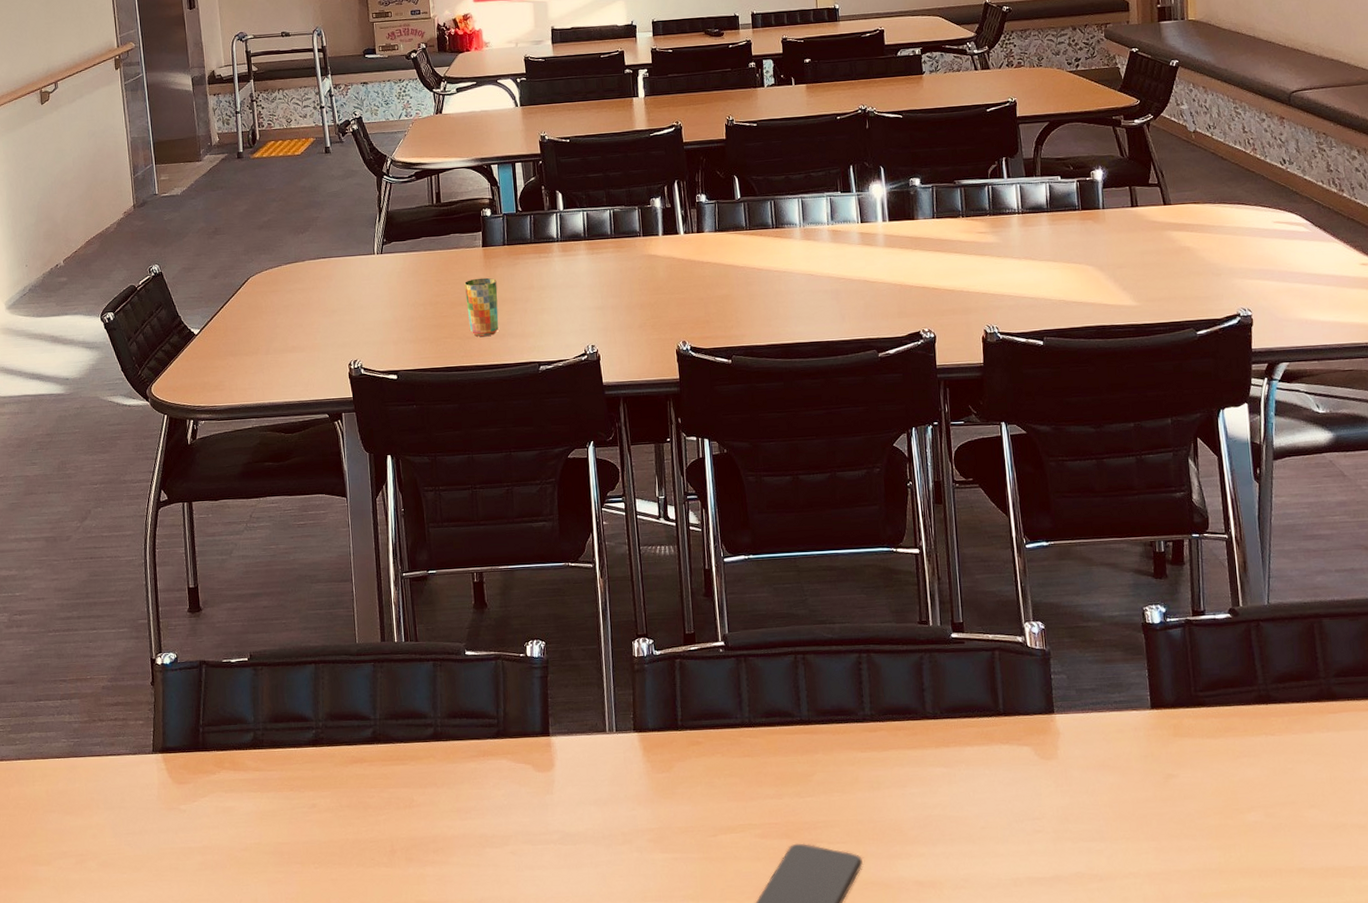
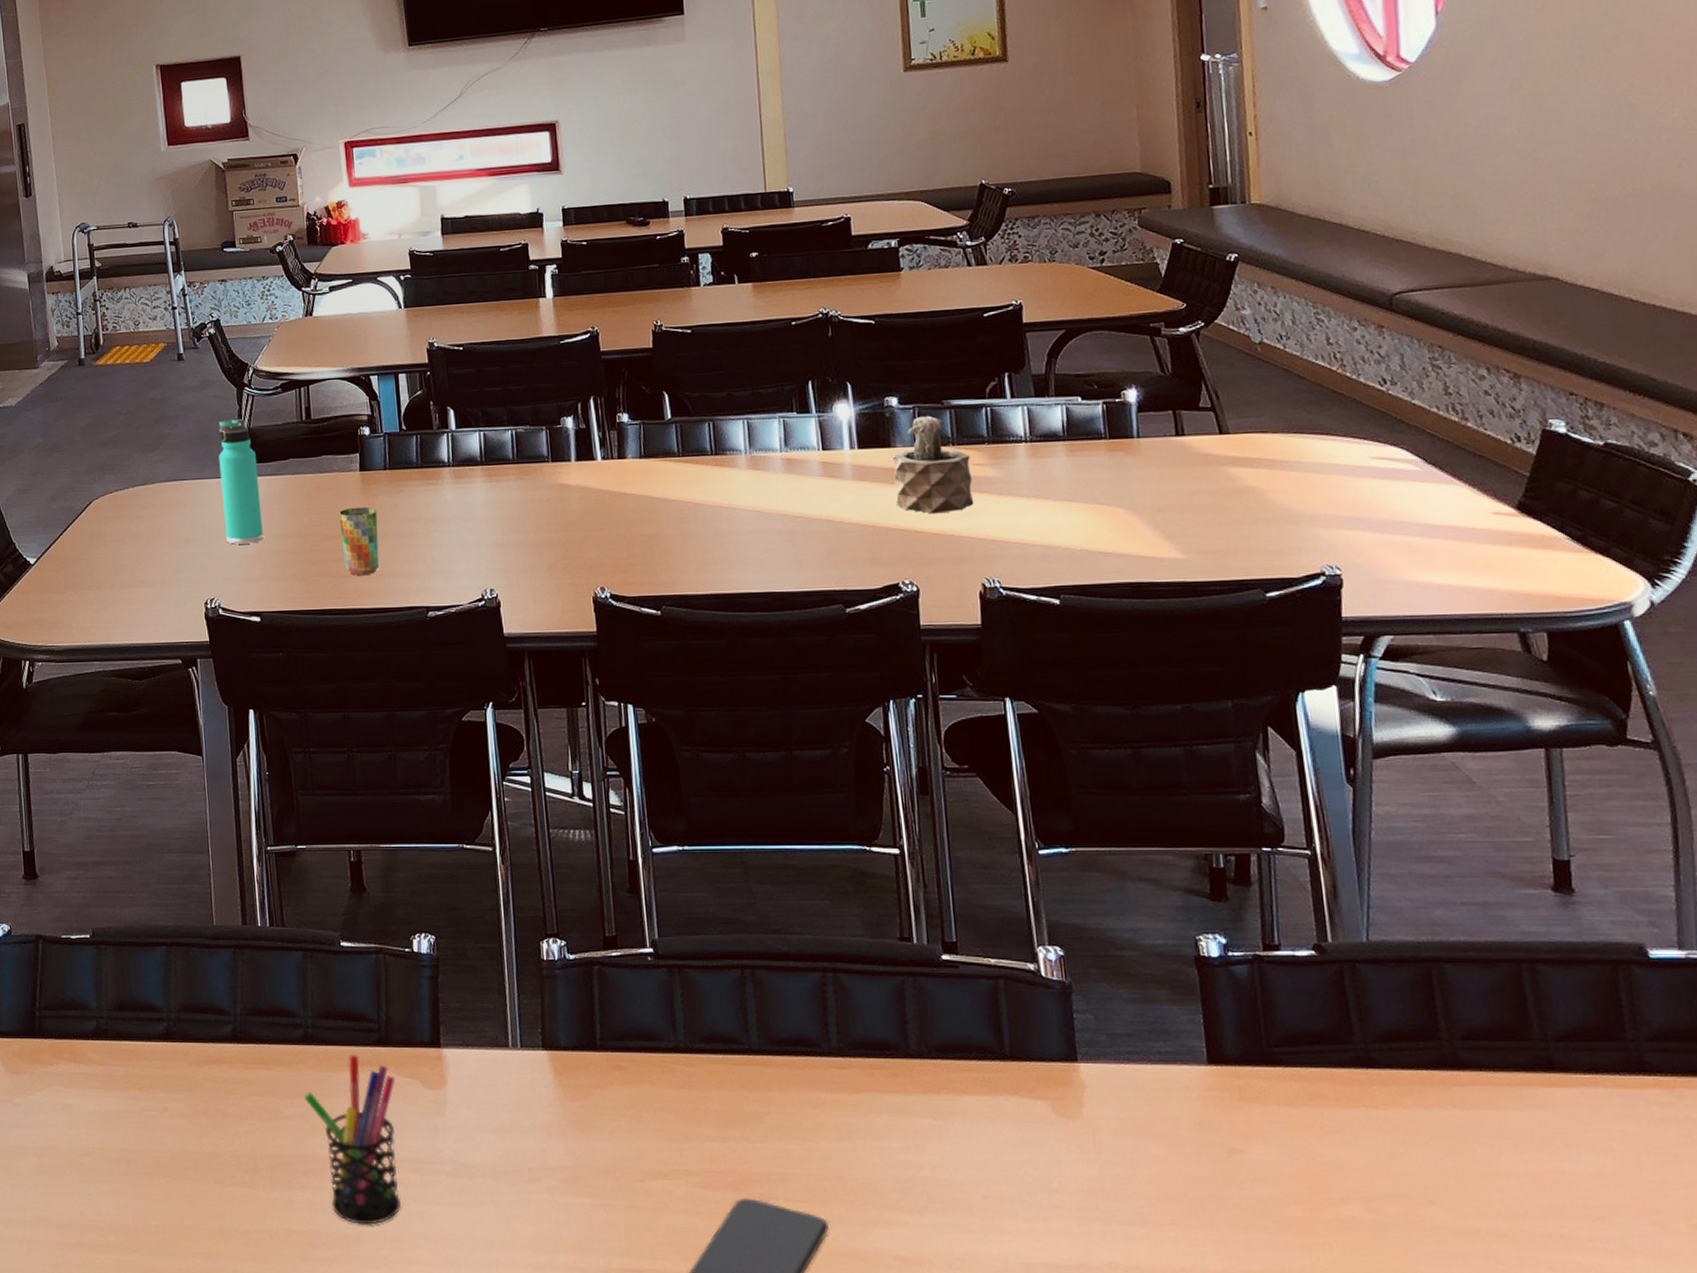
thermos bottle: none [360,203,400,313] -> present [218,418,264,545]
pen holder: none [434,747,516,891] -> present [303,1055,401,1225]
succulent plant: none [916,193,979,274] -> present [893,415,974,514]

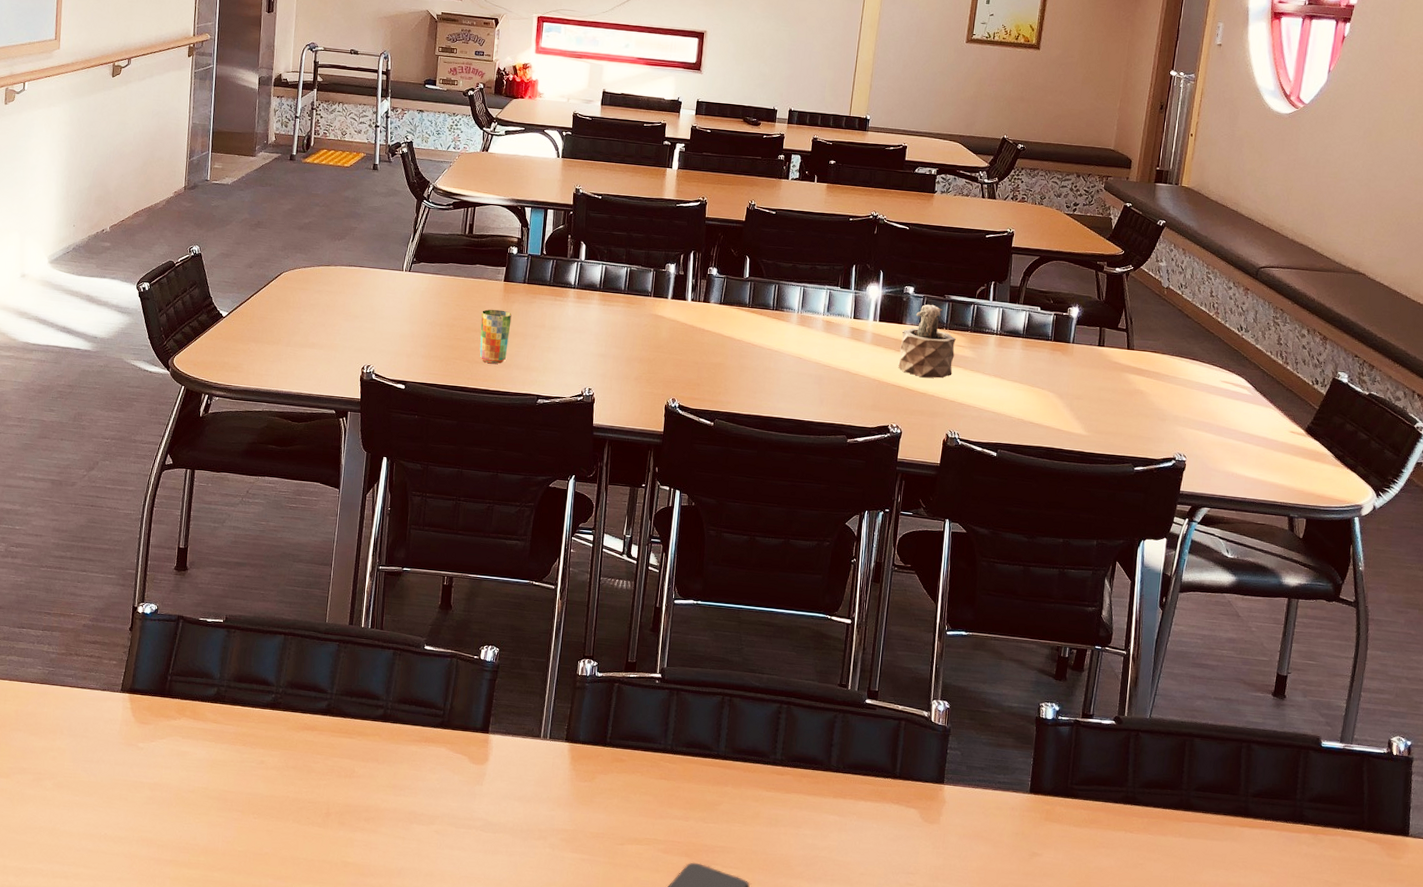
thermos bottle: present [218,418,264,545] -> none [388,224,424,326]
pen holder: present [303,1055,401,1225] -> none [375,733,449,862]

